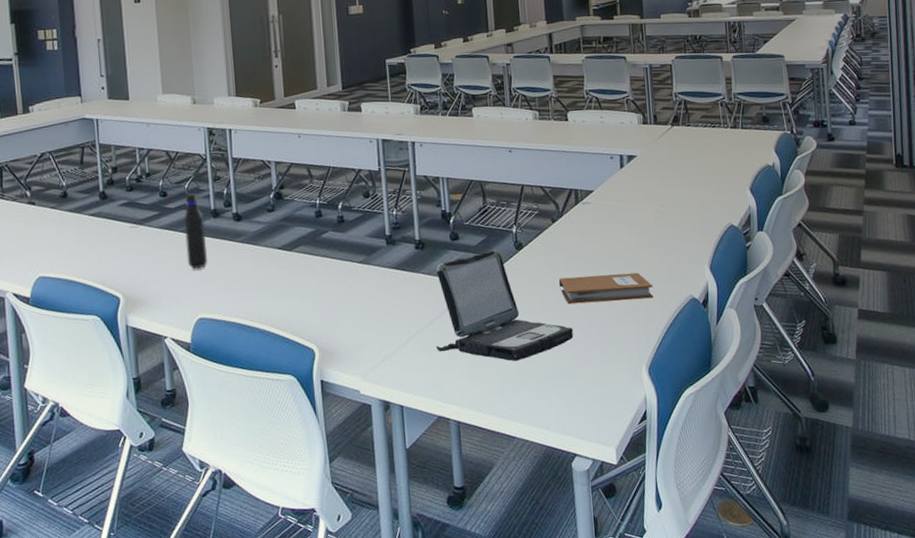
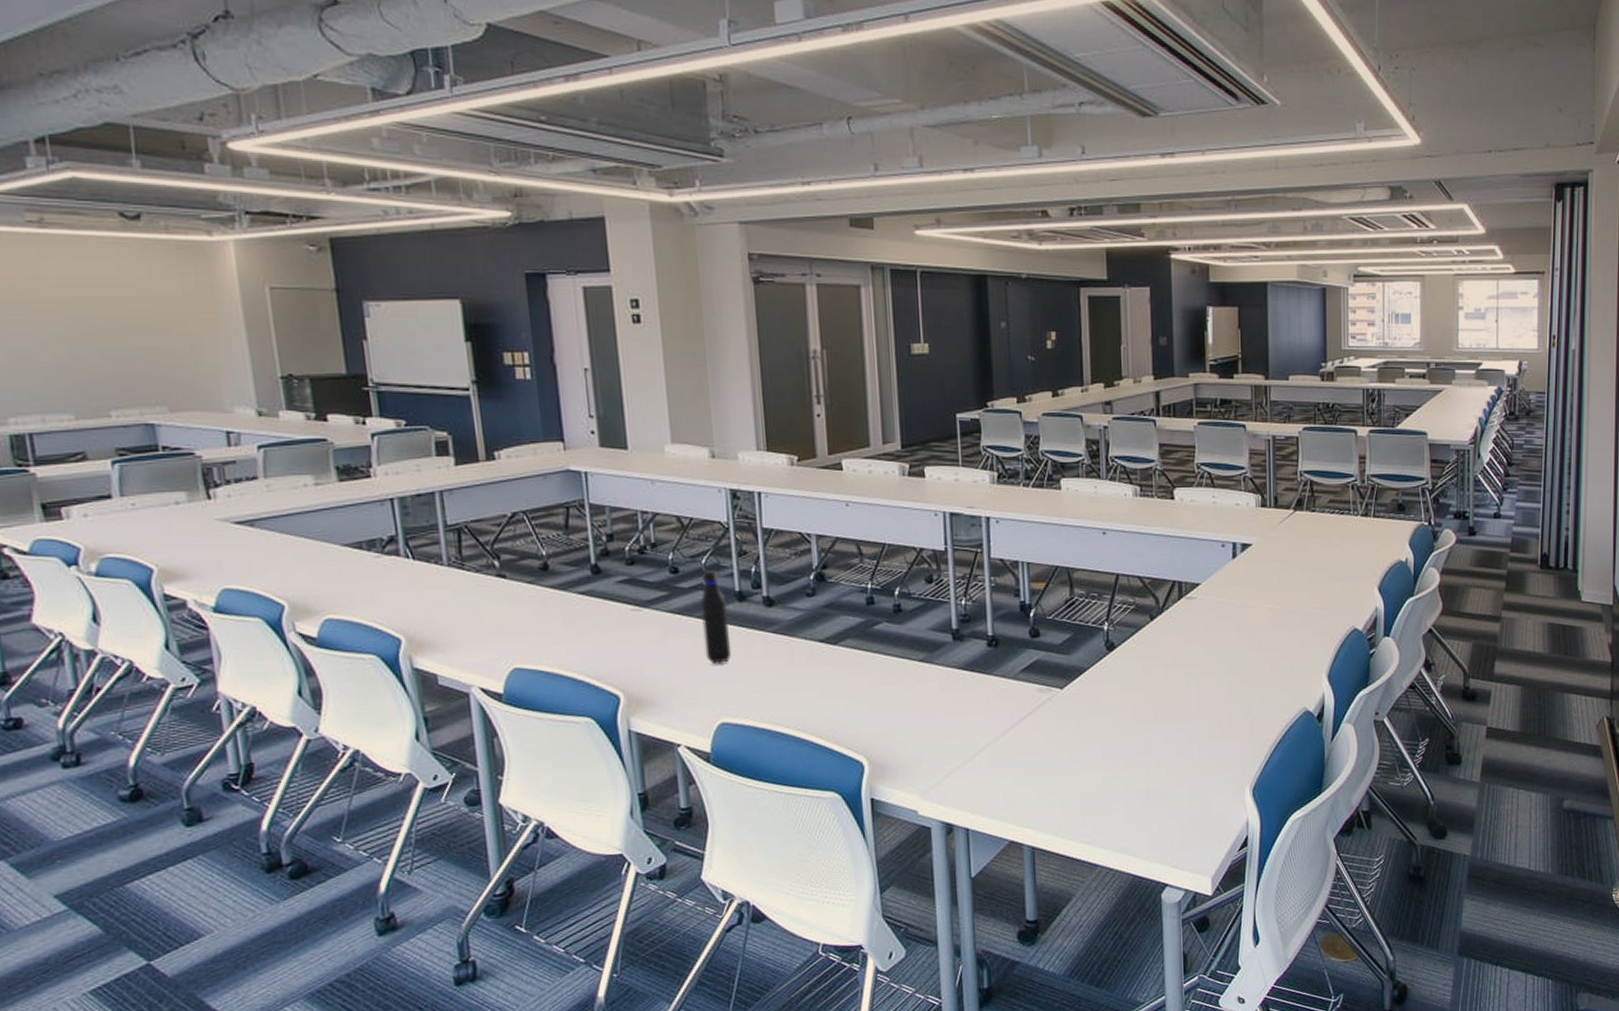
laptop: present [435,249,573,361] -> none [1009,649,1169,779]
notebook: present [558,272,654,305] -> none [1155,680,1263,716]

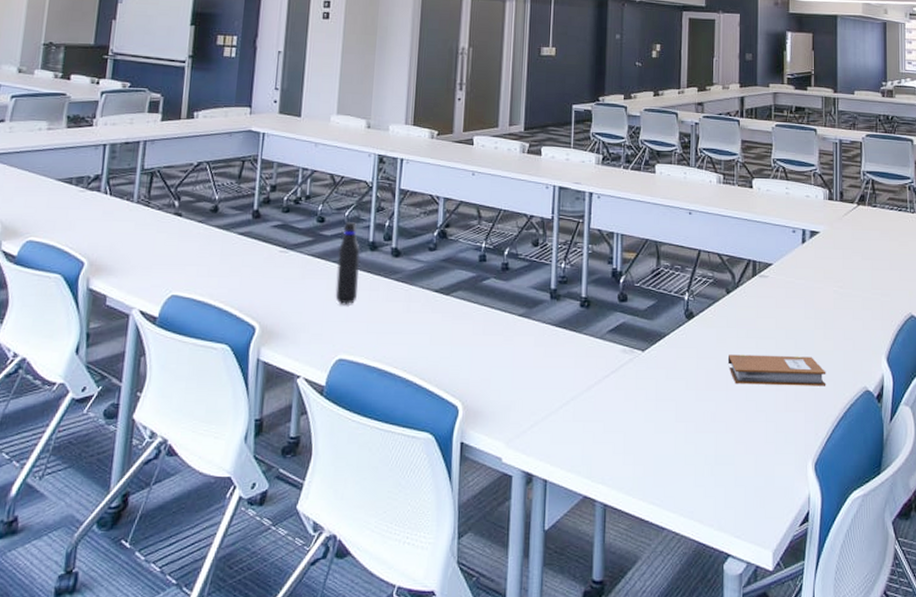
notebook: none [1155,680,1263,716] -> present [727,354,826,386]

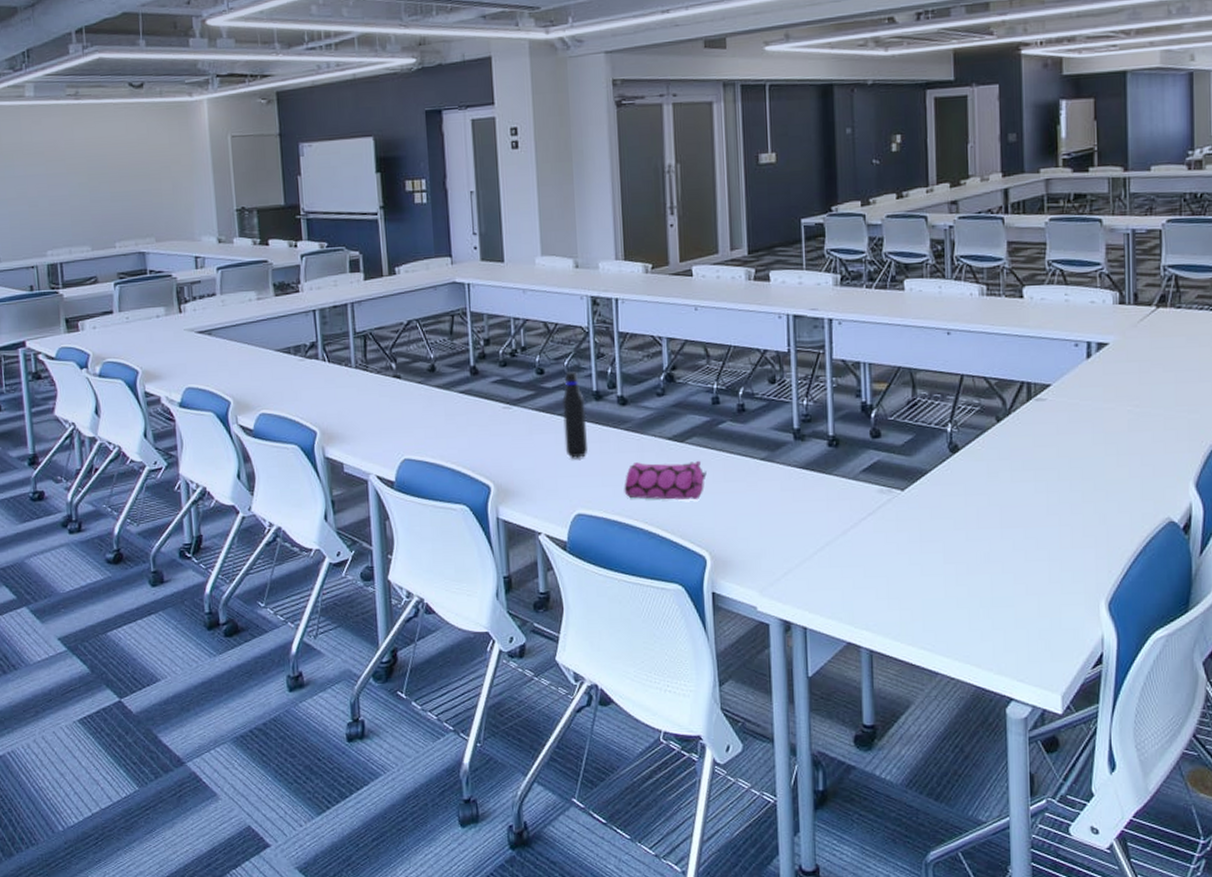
pencil case: none [387,312,467,351] -> present [624,460,707,501]
notebook: present [727,354,826,386] -> none [1001,487,1121,521]

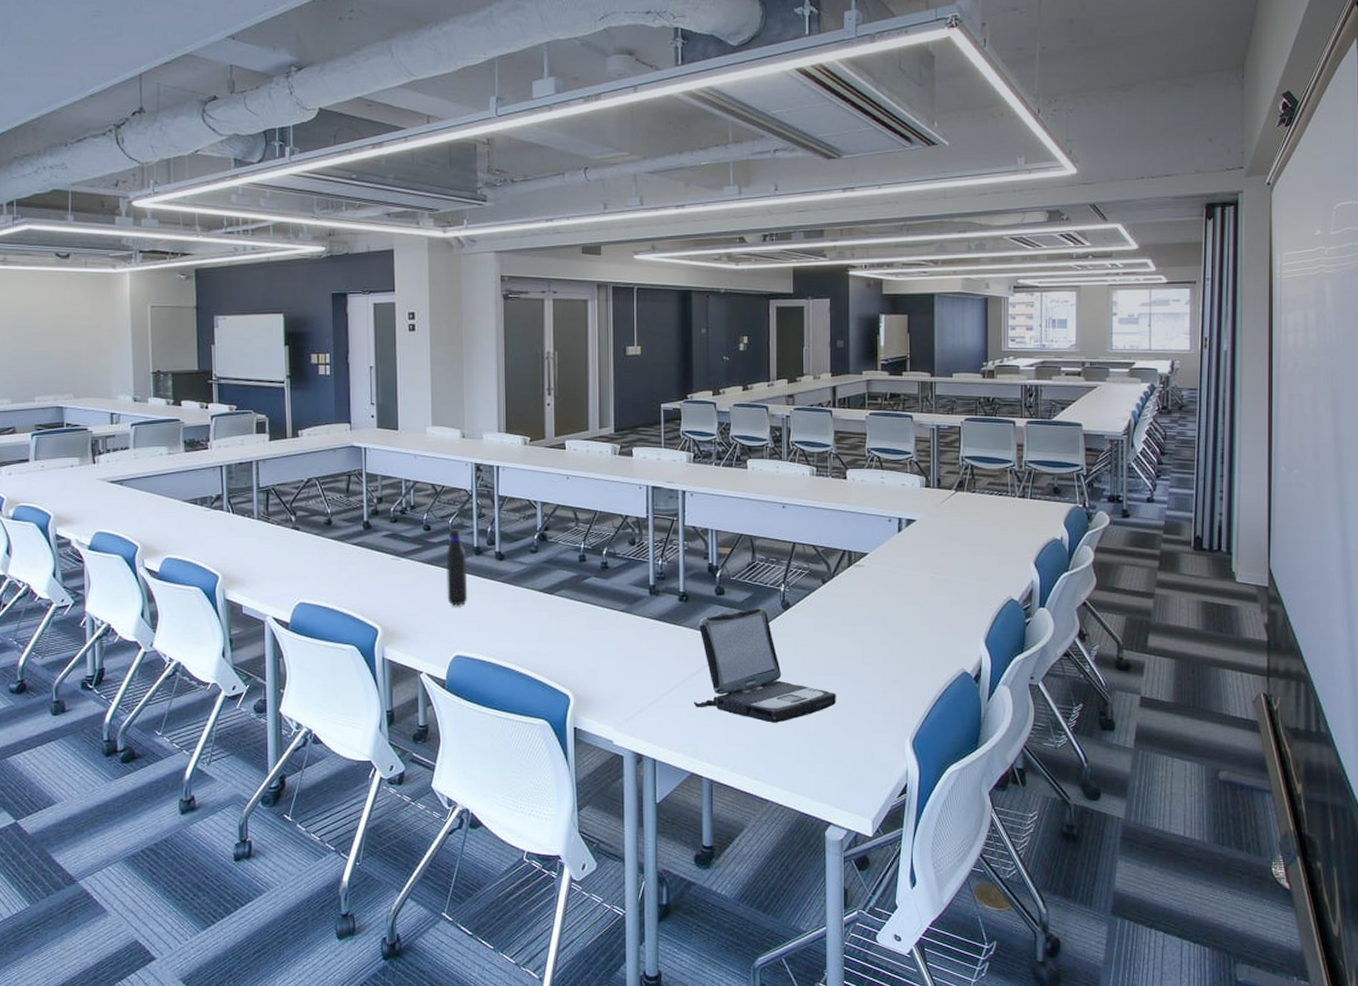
pencil case: present [624,460,707,501] -> none [498,610,572,646]
laptop: none [847,451,1016,584] -> present [693,607,836,723]

